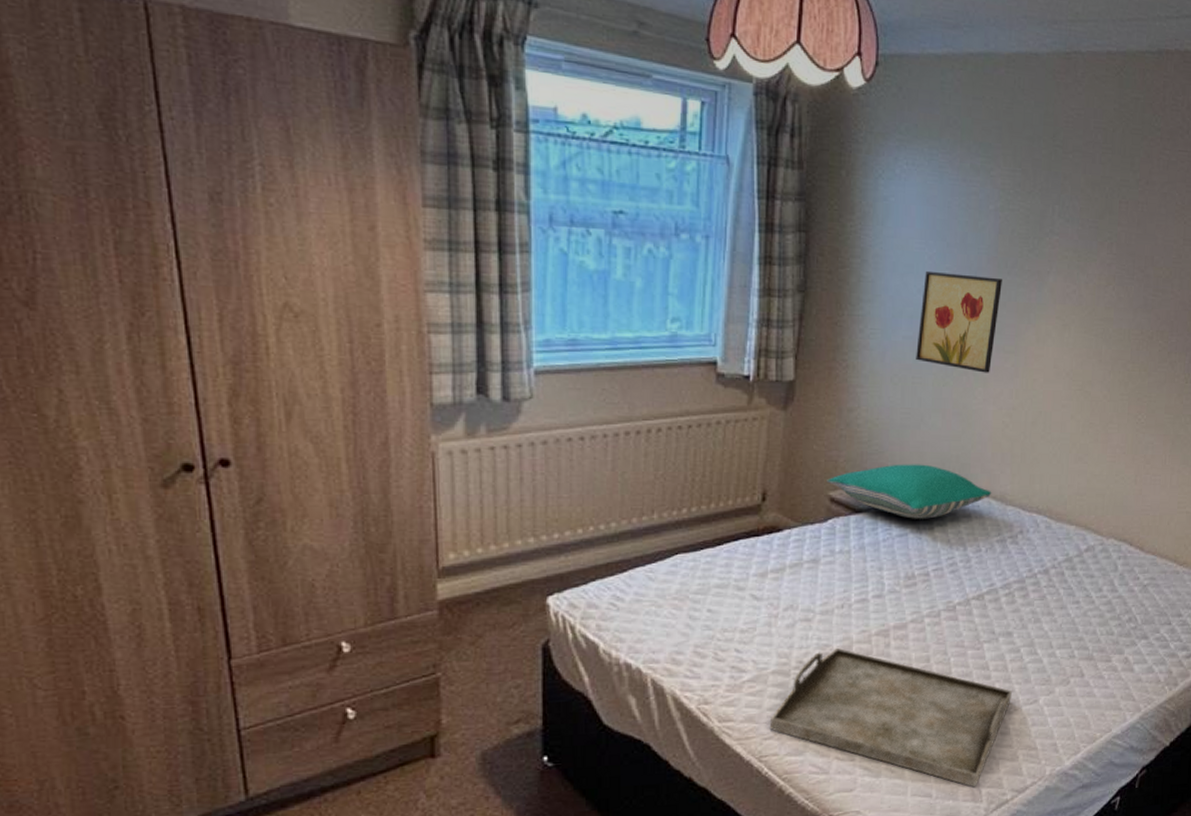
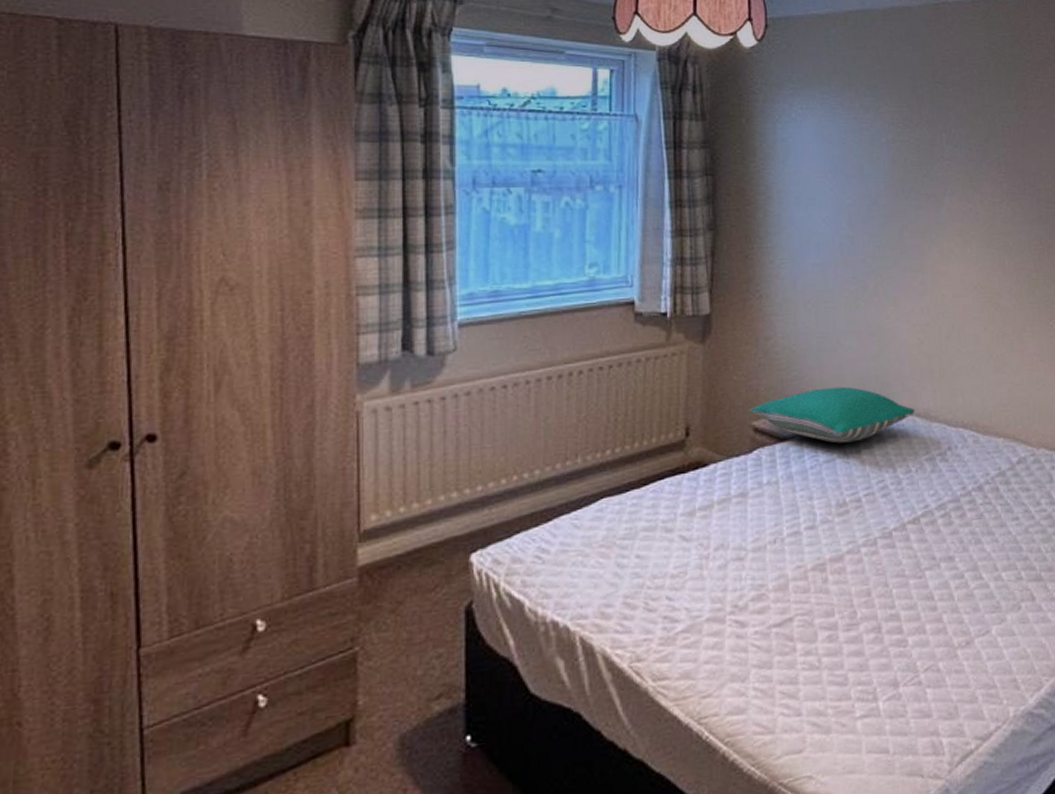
serving tray: present [769,648,1012,788] -> none [707,588,962,738]
wall art: present [916,270,1002,373] -> none [826,201,902,293]

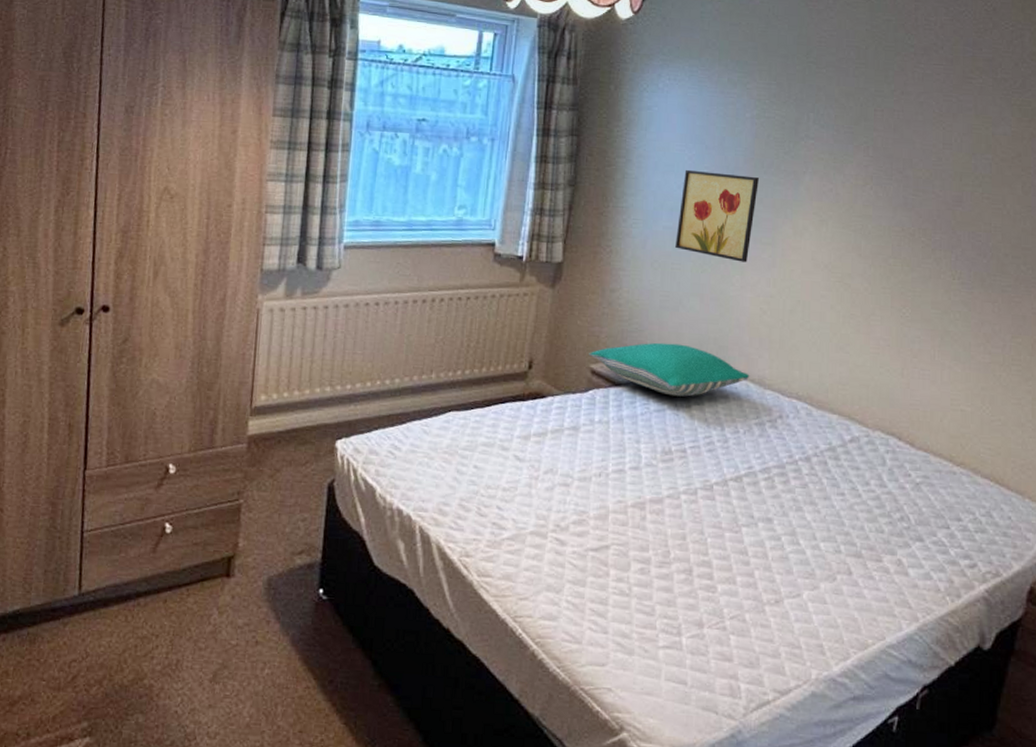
wall art: none [826,201,902,293] -> present [675,169,759,262]

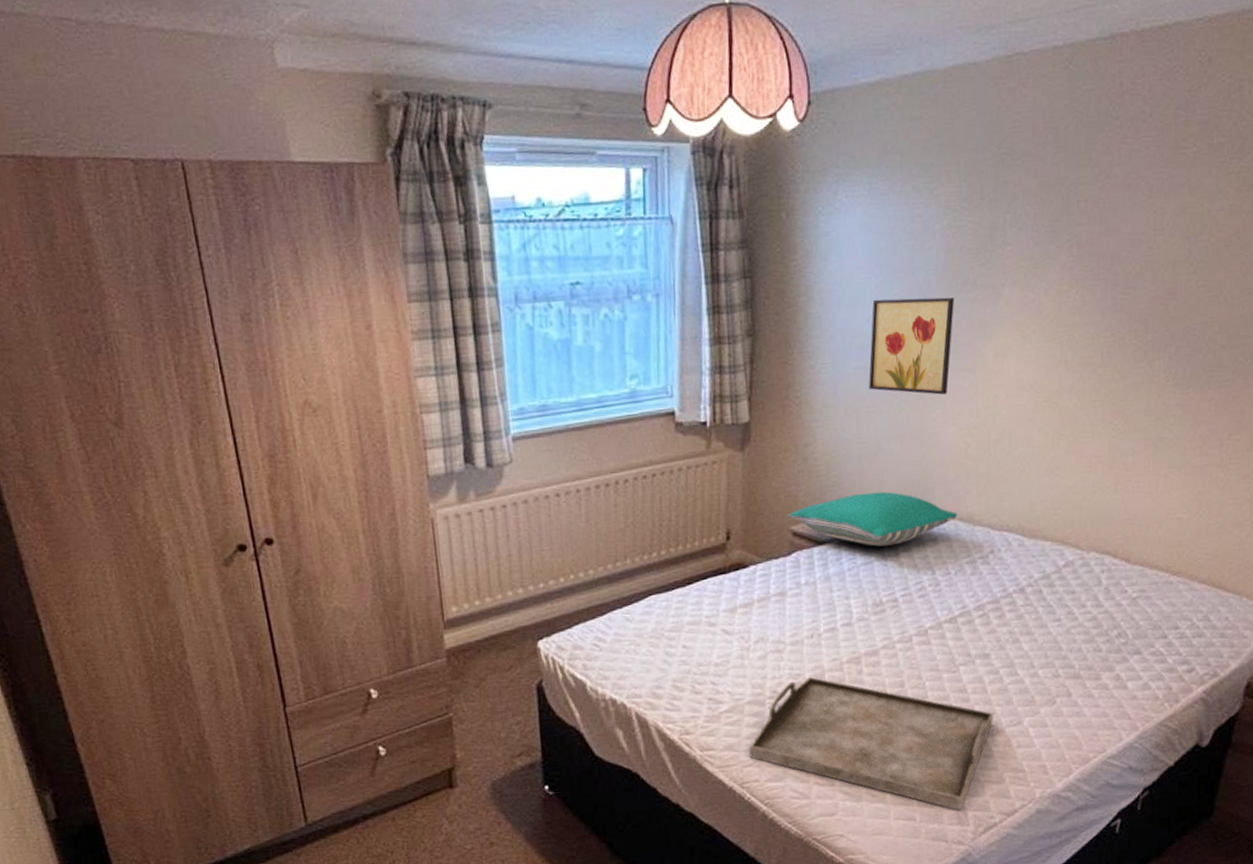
serving tray: none [525,516,772,681] -> present [749,677,993,811]

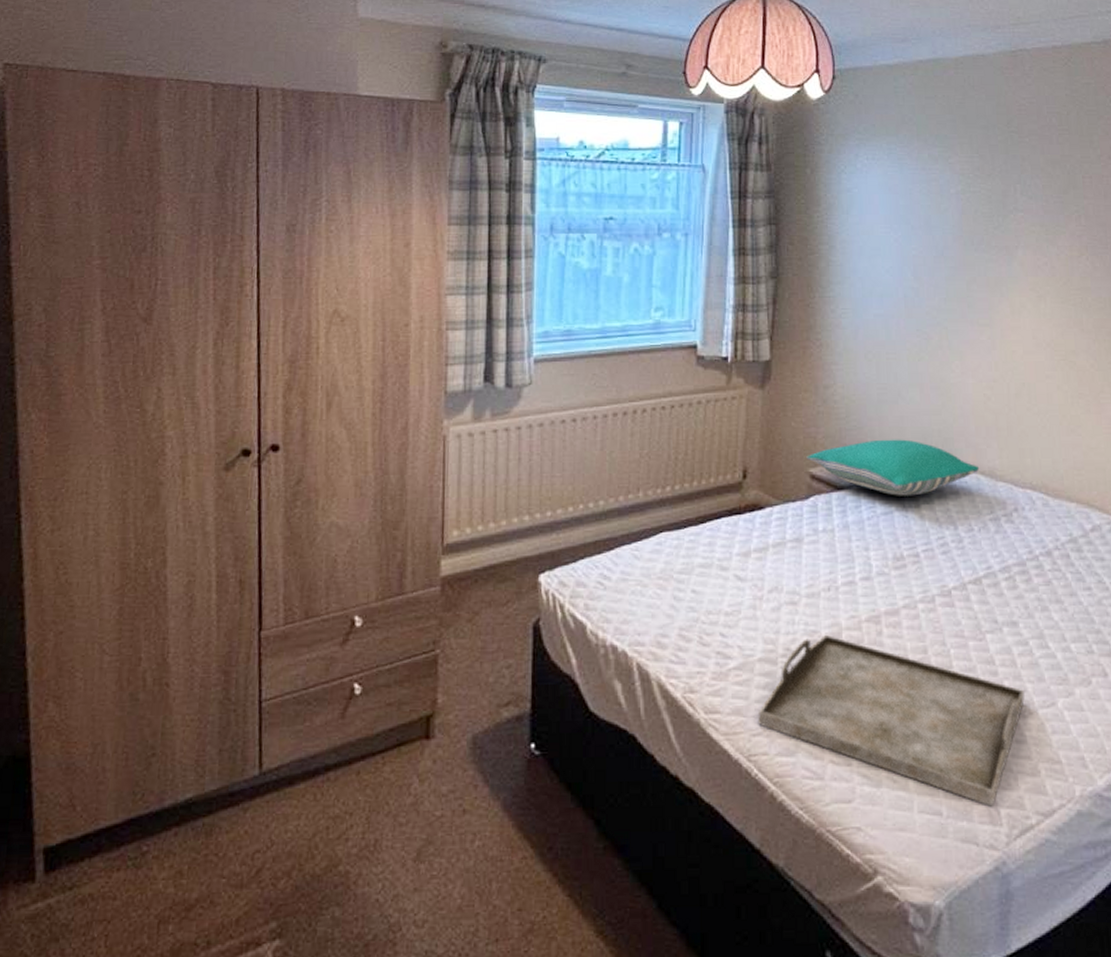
wall art: present [869,297,954,395] -> none [888,252,970,346]

